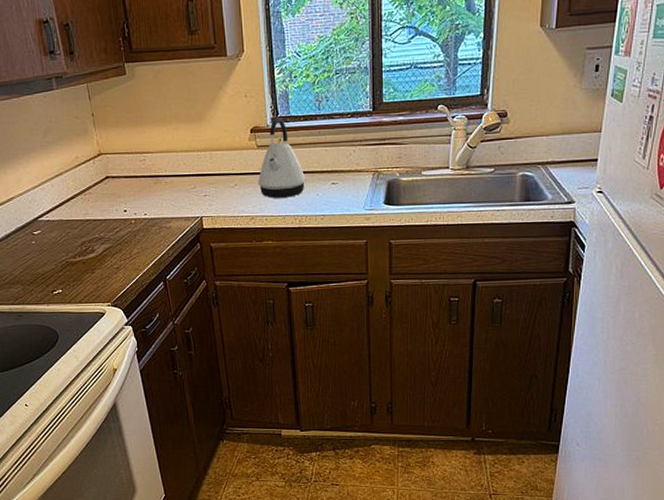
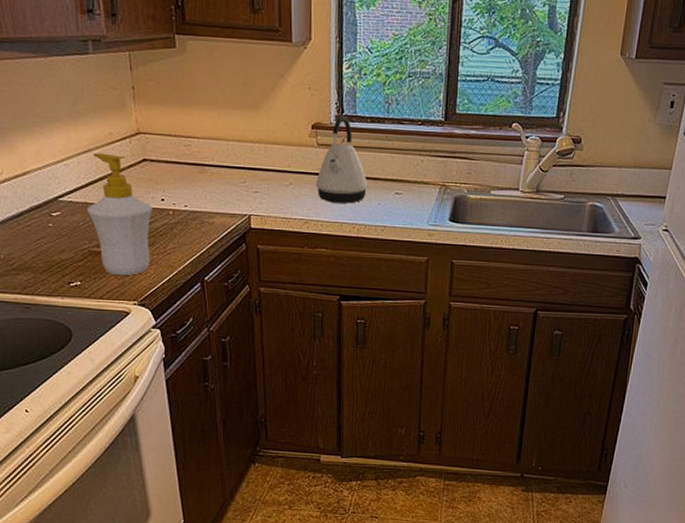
soap bottle: none [62,175,119,281] -> present [86,152,153,275]

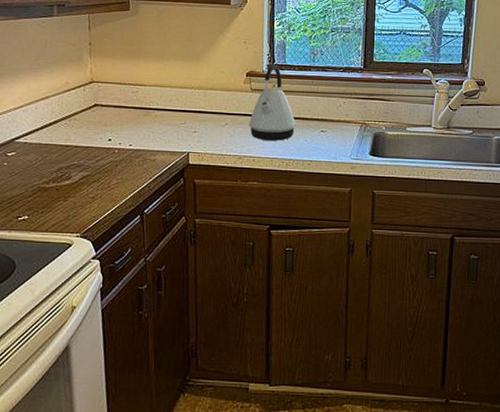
soap bottle: present [86,152,153,275] -> none [39,99,100,209]

